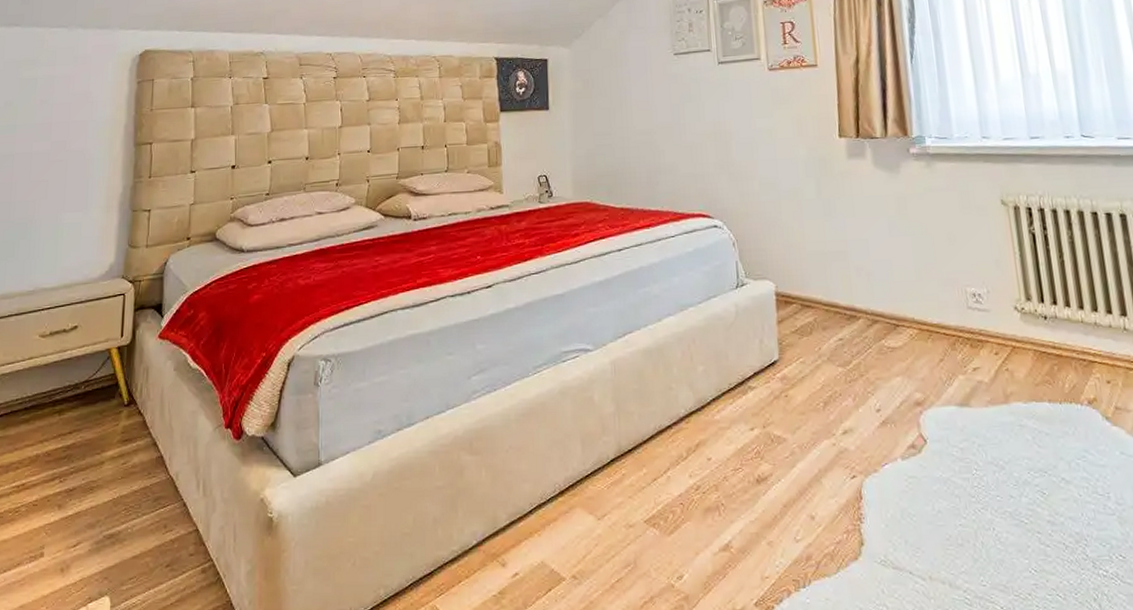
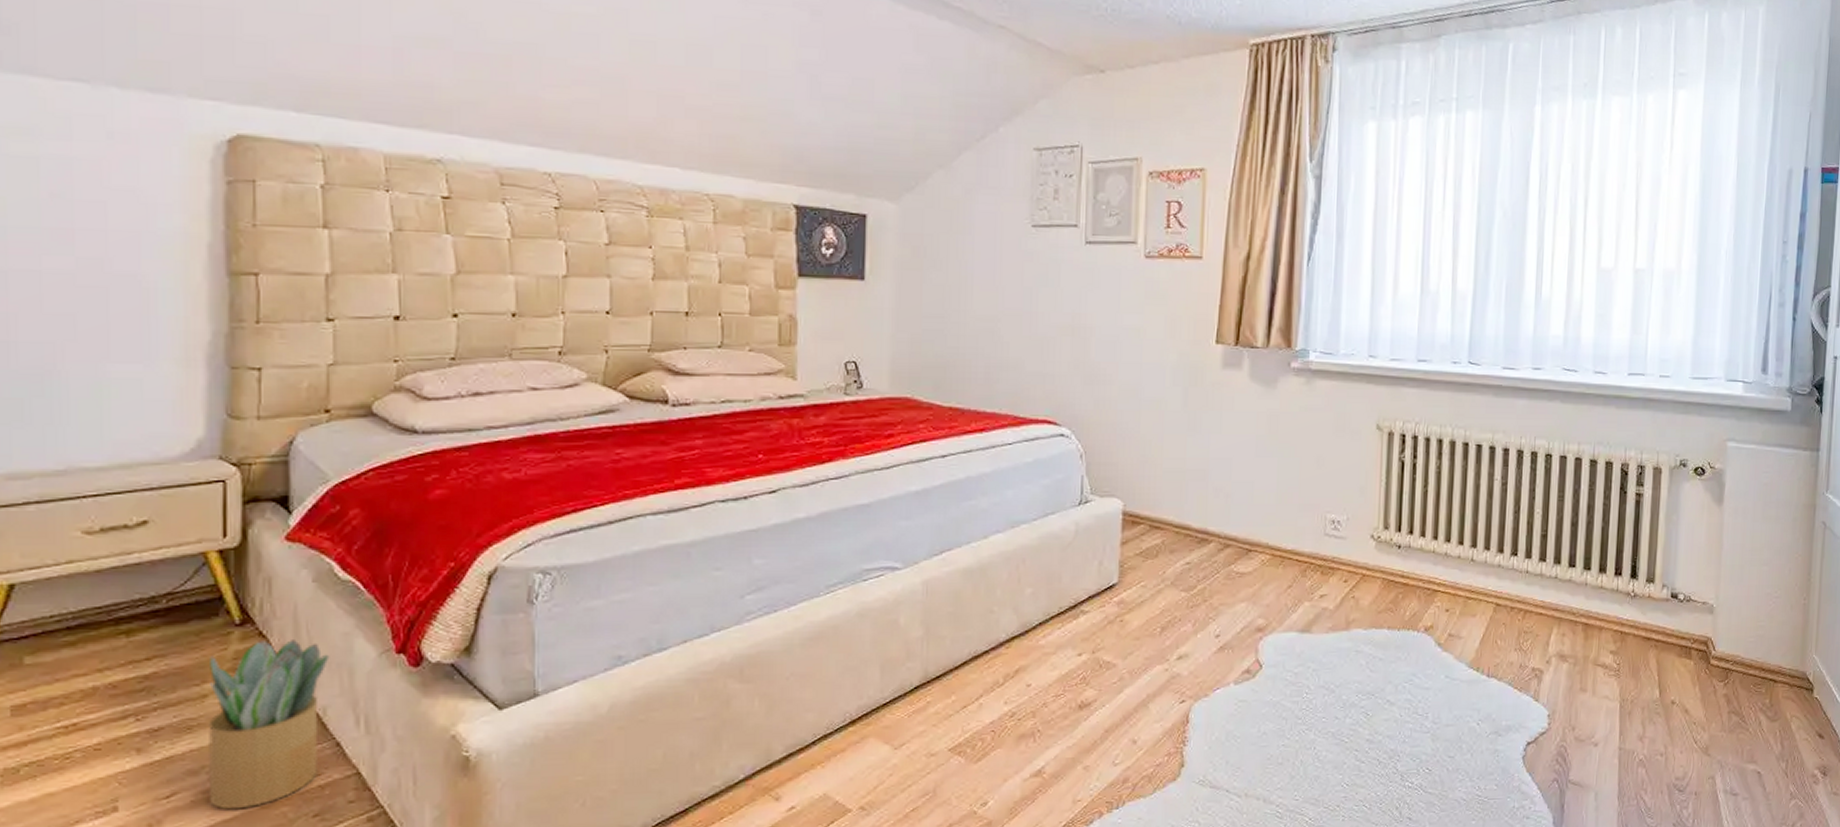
potted plant: none [100,417,182,559] -> present [207,640,330,810]

